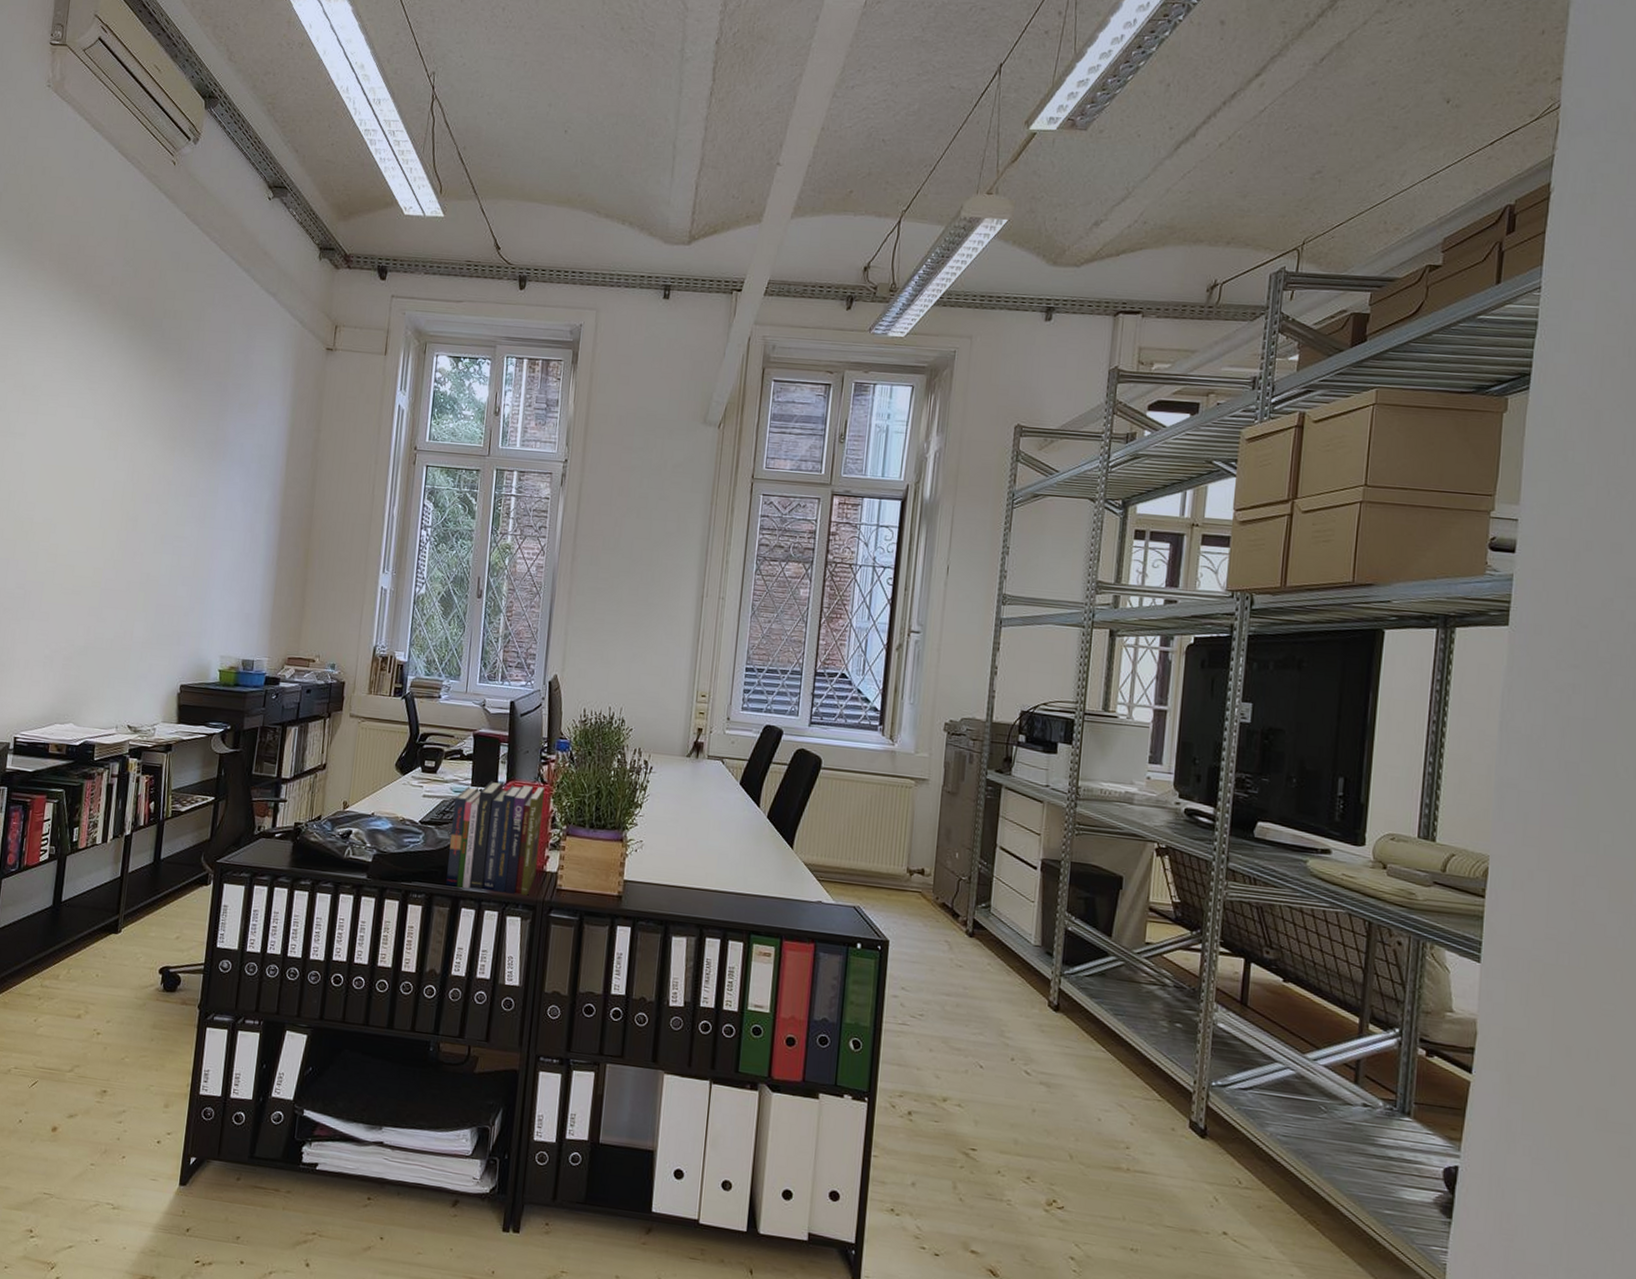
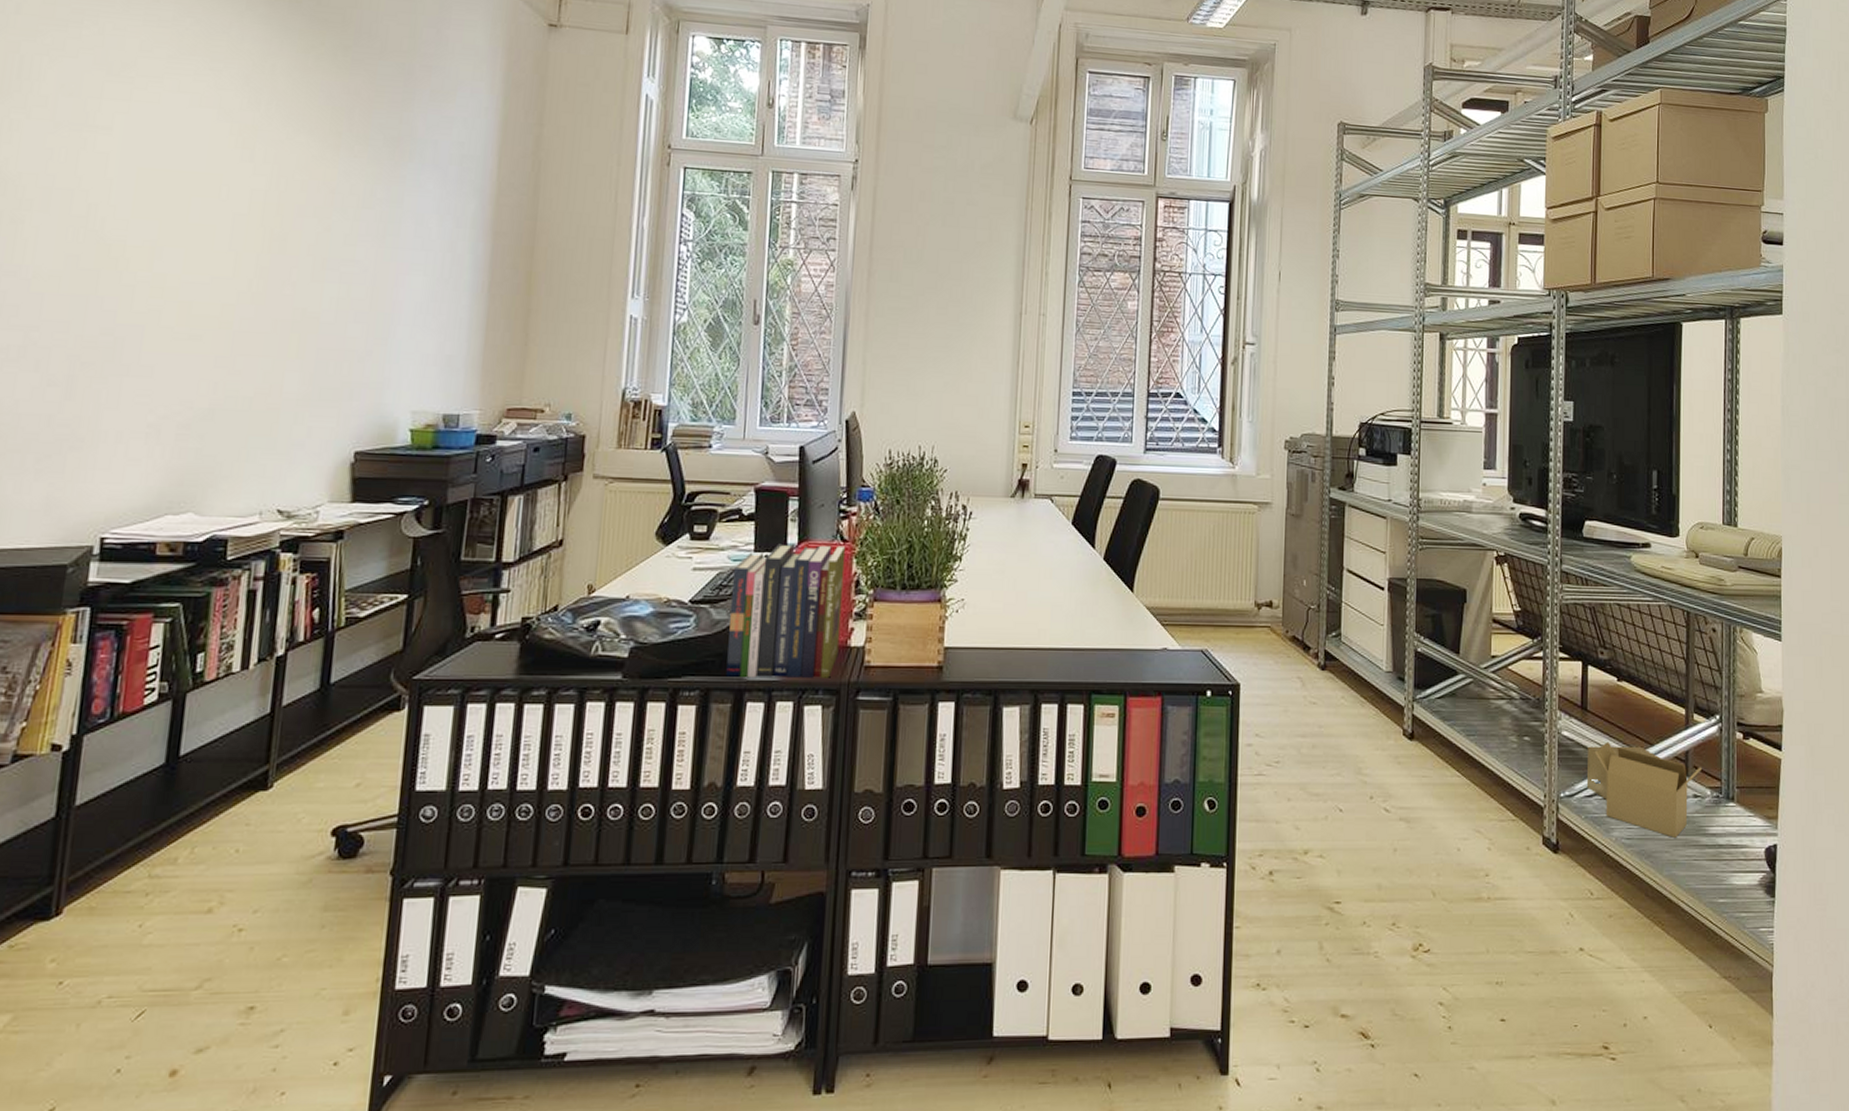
cardboard box: none [1241,1039,1376,1143] -> present [1586,741,1703,838]

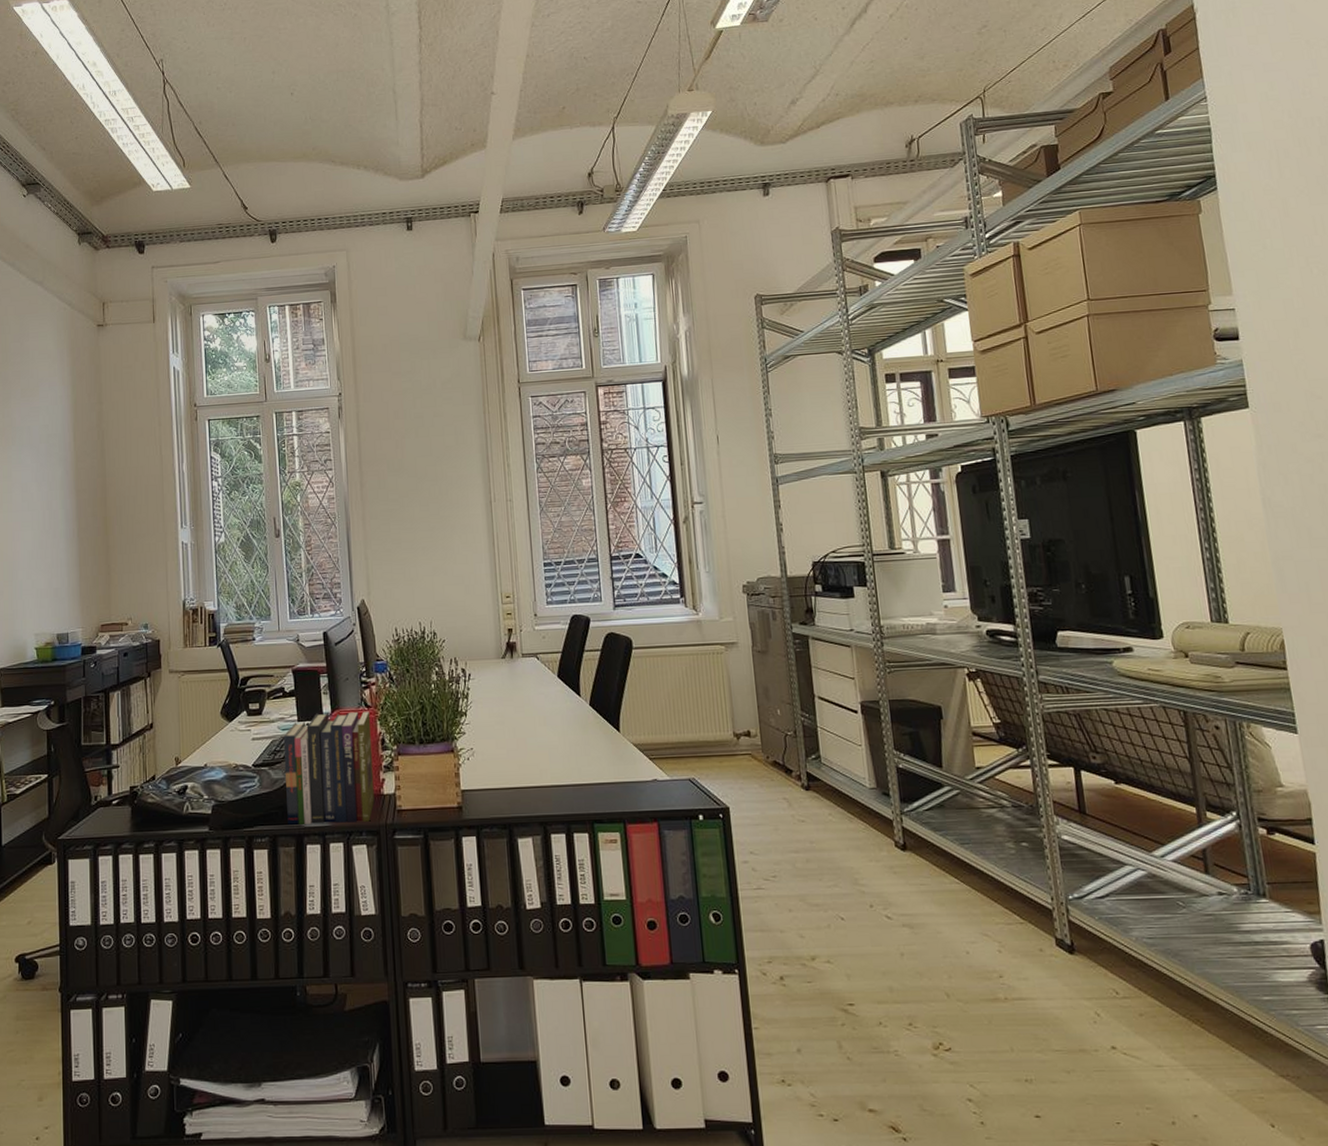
cardboard box: present [1586,741,1703,838] -> none [1092,843,1225,936]

